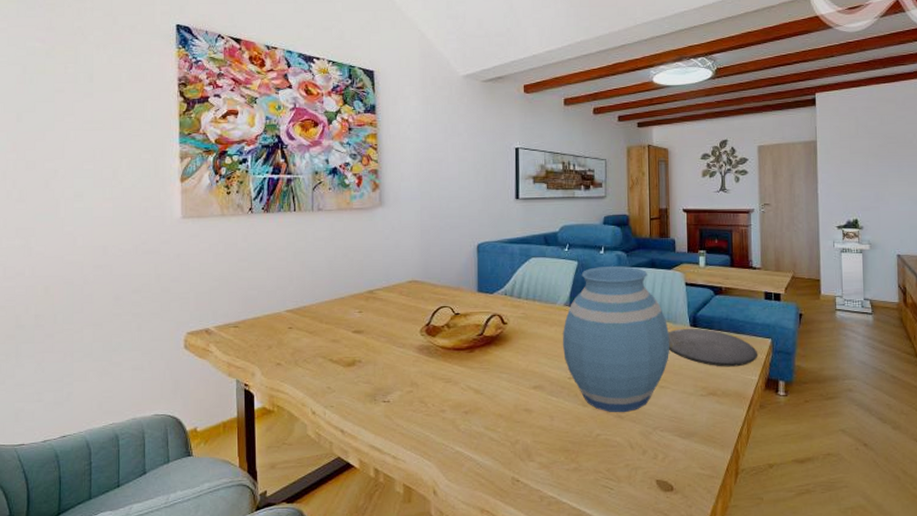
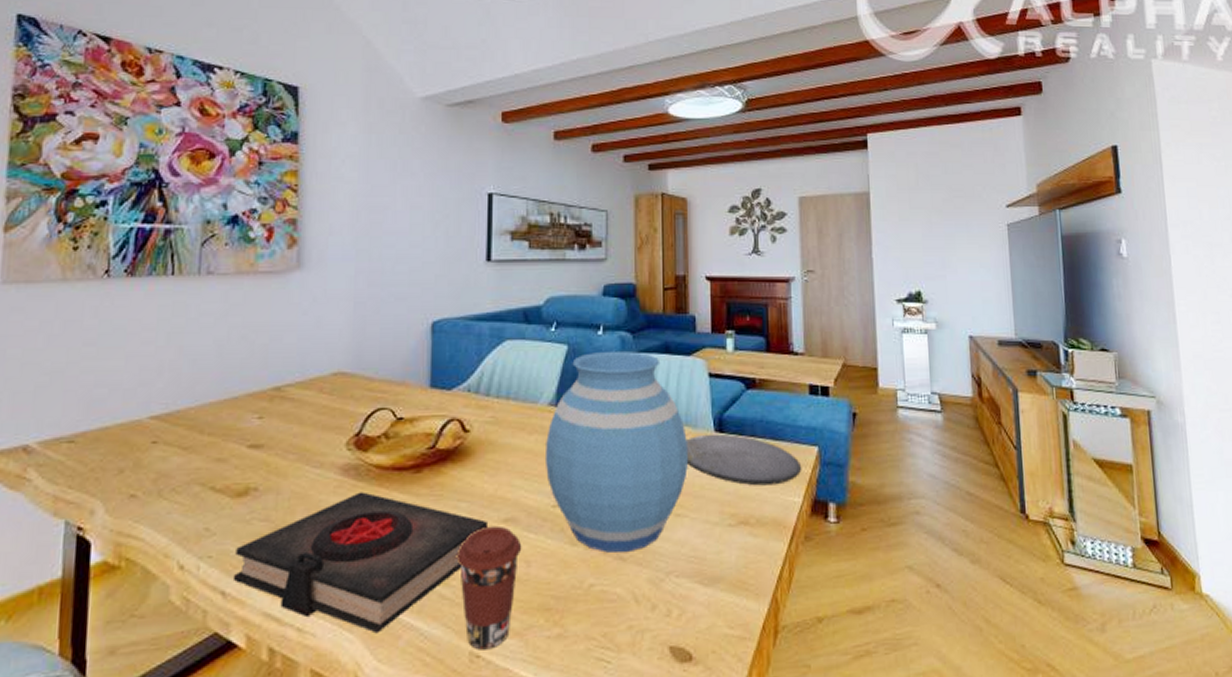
book: none [348,365,522,462] -> present [232,492,487,634]
coffee cup: none [500,391,547,477] -> present [456,525,522,650]

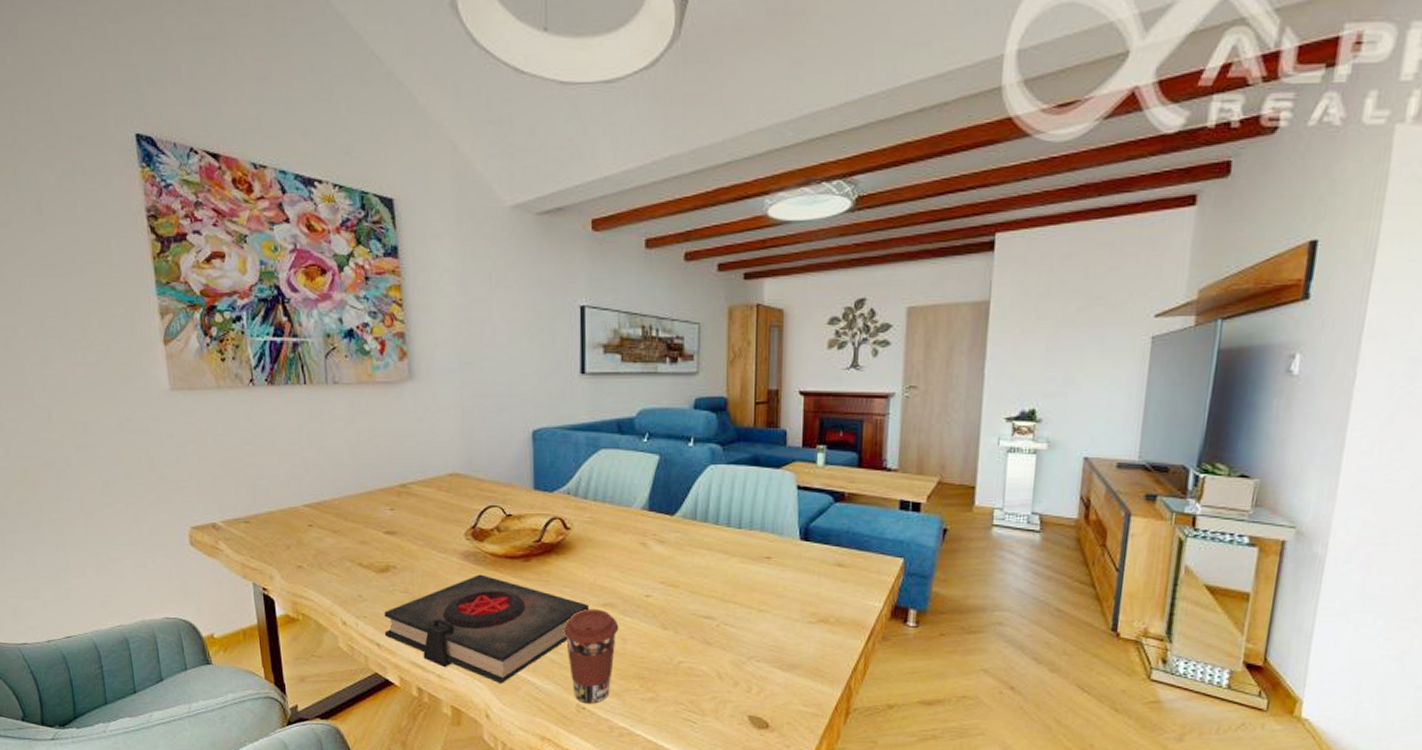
vase: present [544,350,689,553] -> none [638,461,774,639]
plate: present [685,433,802,486] -> none [770,541,886,591]

